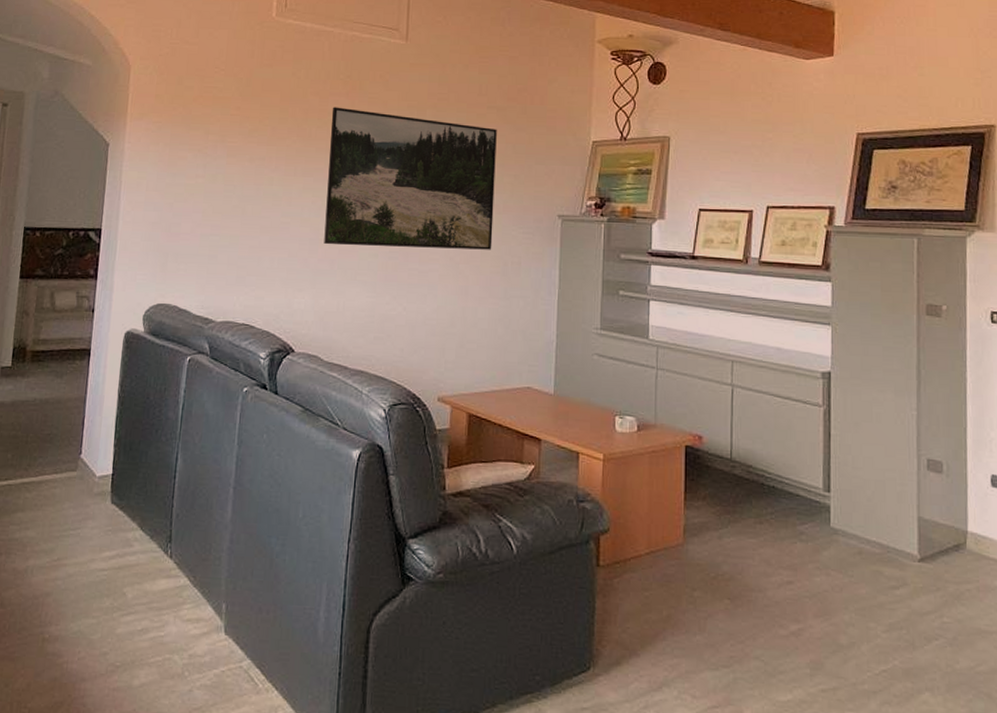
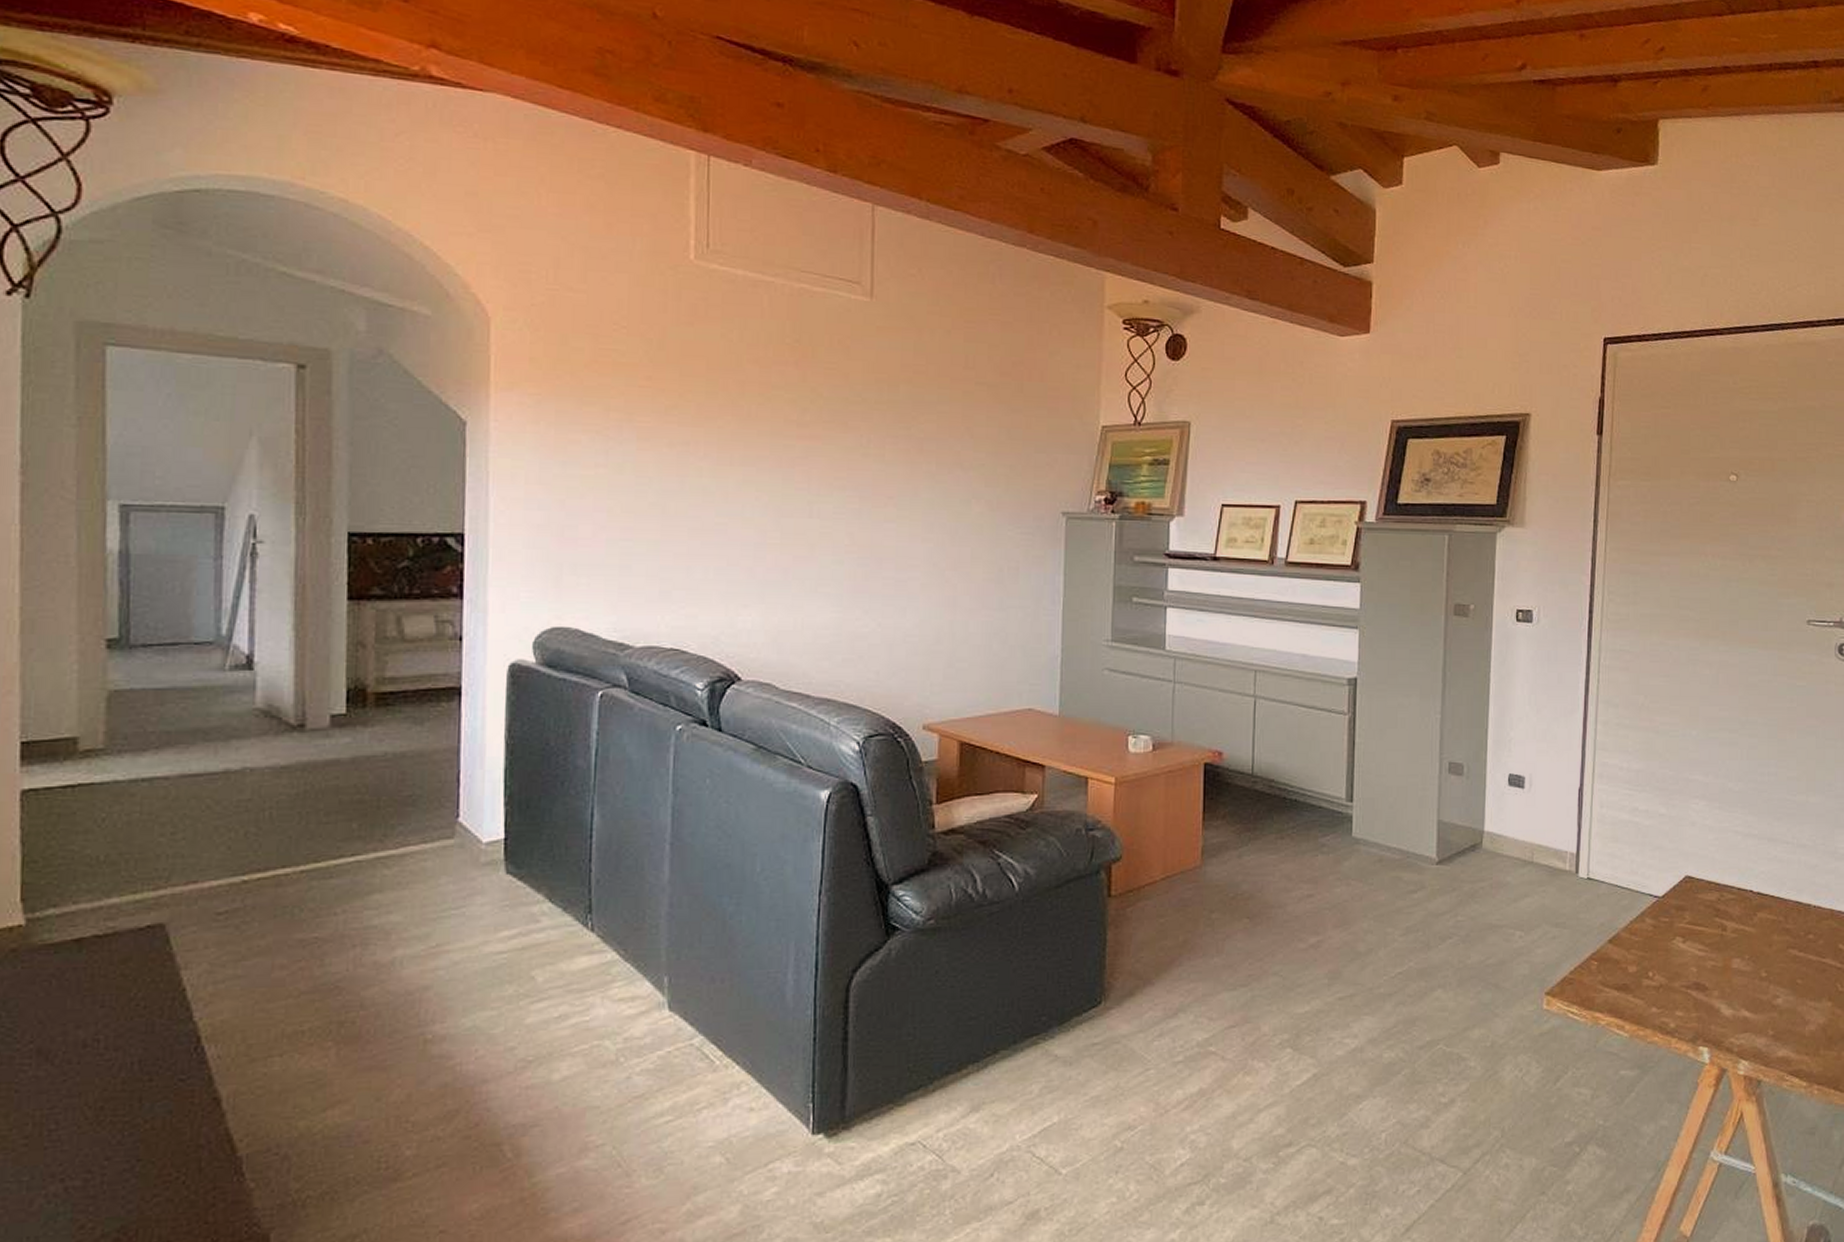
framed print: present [324,107,497,250] -> none [773,379,988,554]

